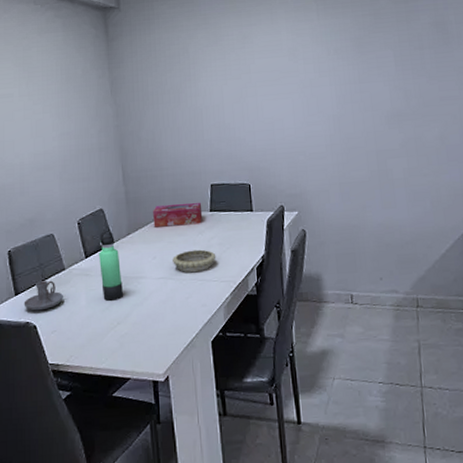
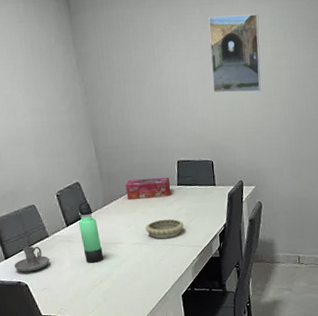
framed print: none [247,33,303,113] -> present [208,14,261,93]

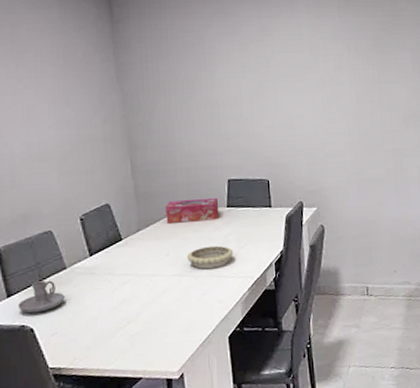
thermos bottle: present [78,201,104,263] -> none [105,226,134,300]
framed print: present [208,14,261,93] -> none [266,29,323,108]

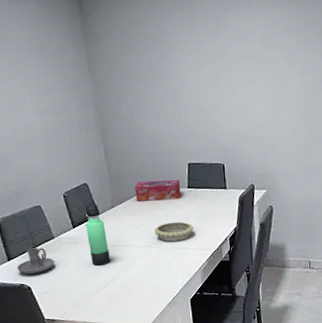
thermos bottle: none [105,226,134,300] -> present [85,203,111,266]

